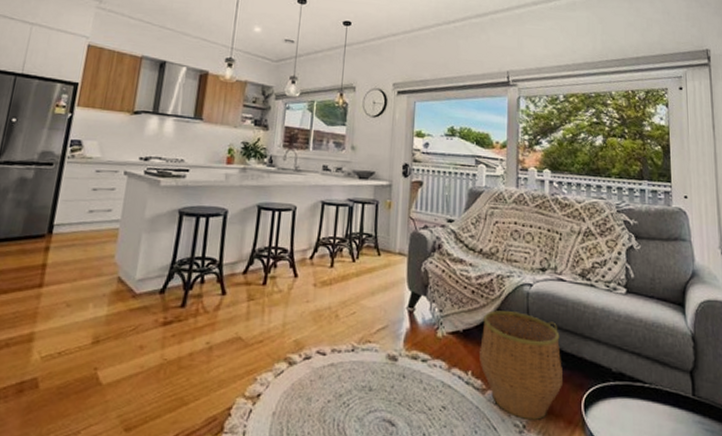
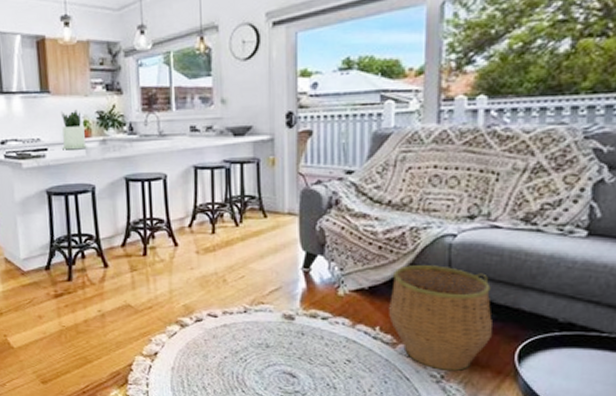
planter: none [202,137,229,175] -> present [61,109,88,150]

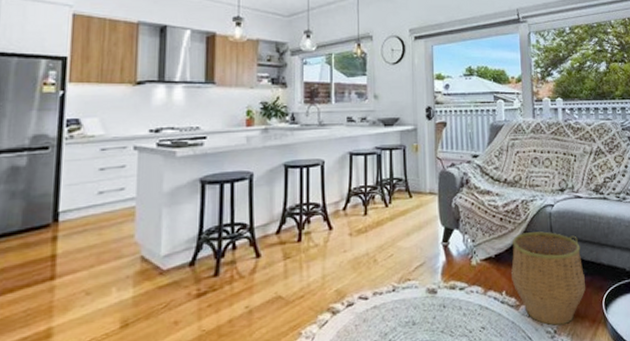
planter: present [61,109,88,150] -> none [221,100,250,139]

